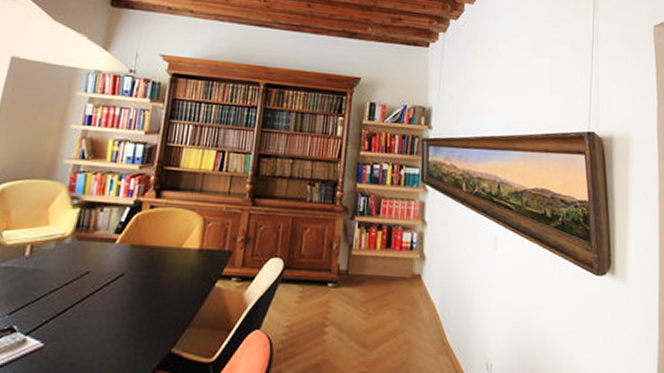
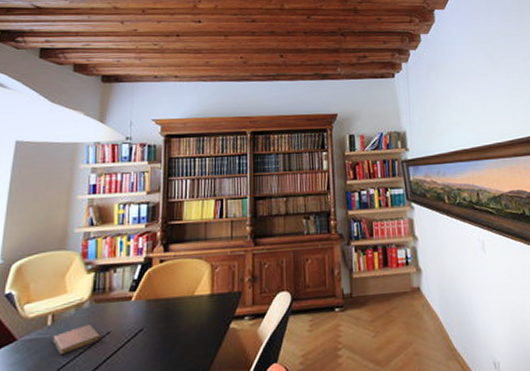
notebook: none [28,261,80,287] -> present [52,324,101,354]

